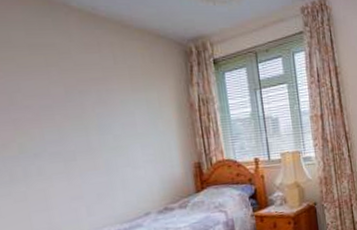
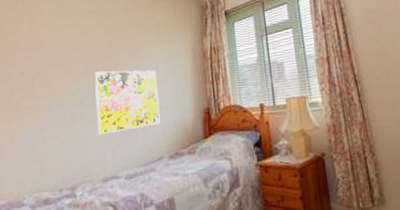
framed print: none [50,119,144,193] -> present [95,70,160,135]

